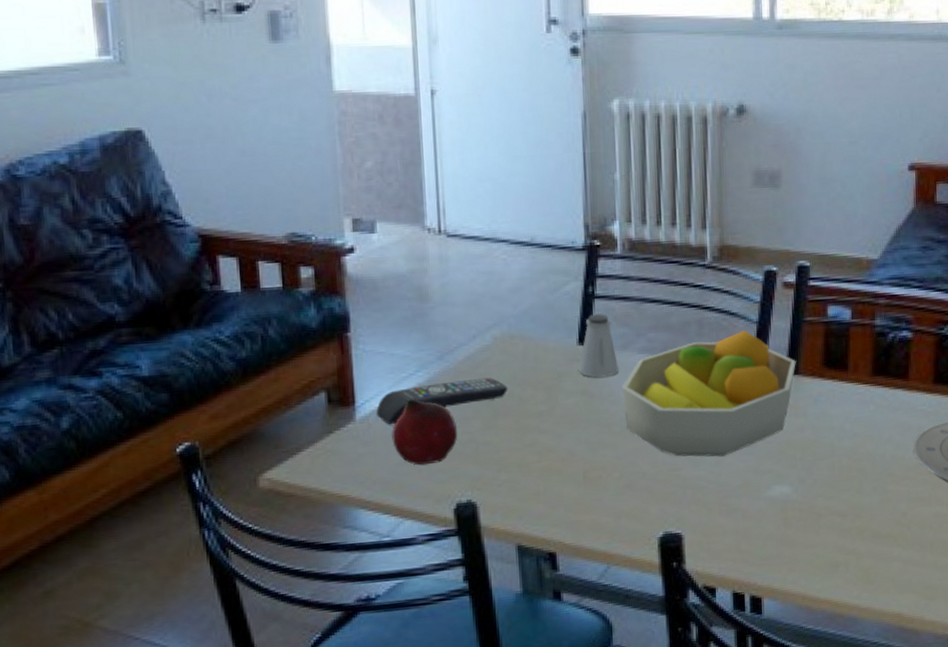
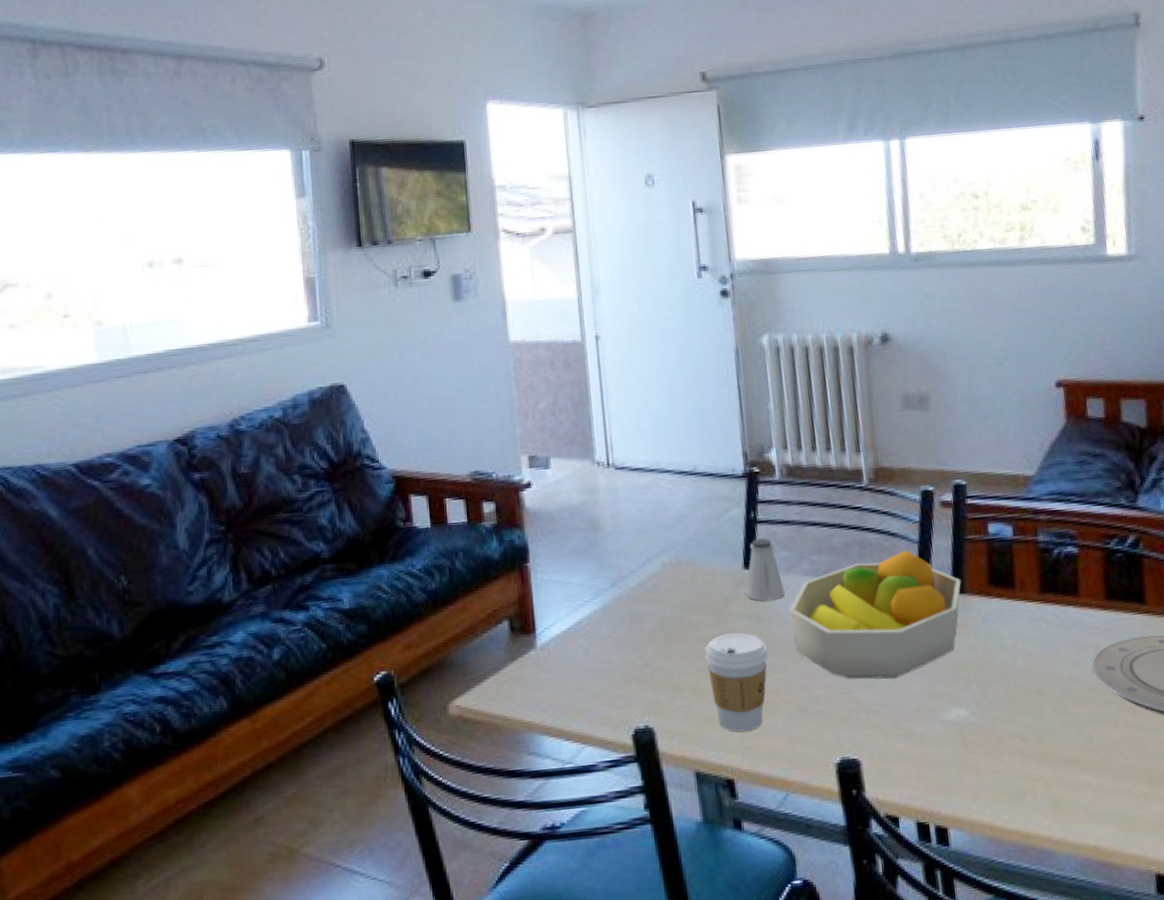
remote control: present [376,377,508,425] -> none [555,603,679,652]
fruit: present [392,398,458,466] -> none [570,624,633,692]
coffee cup: none [533,409,598,507] -> present [705,633,769,732]

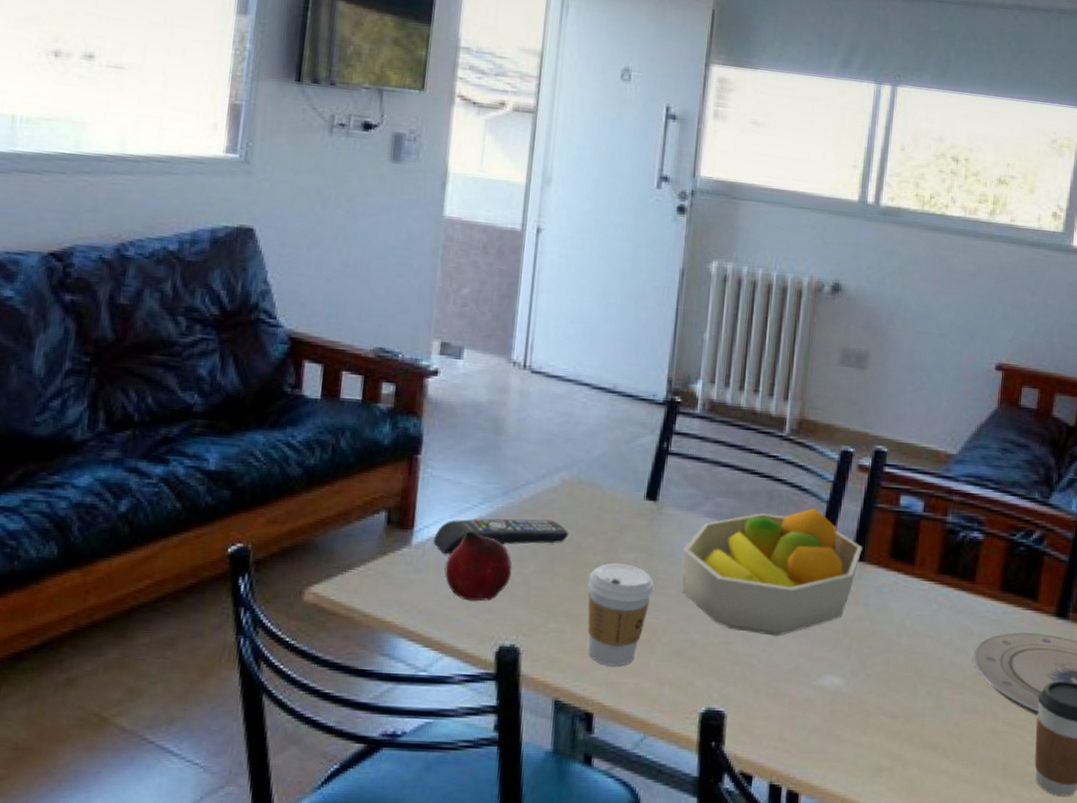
remote control: none [555,603,679,652] -> present [433,518,569,555]
fruit: none [570,624,633,692] -> present [444,530,512,602]
saltshaker: present [745,537,785,601] -> none [642,470,683,537]

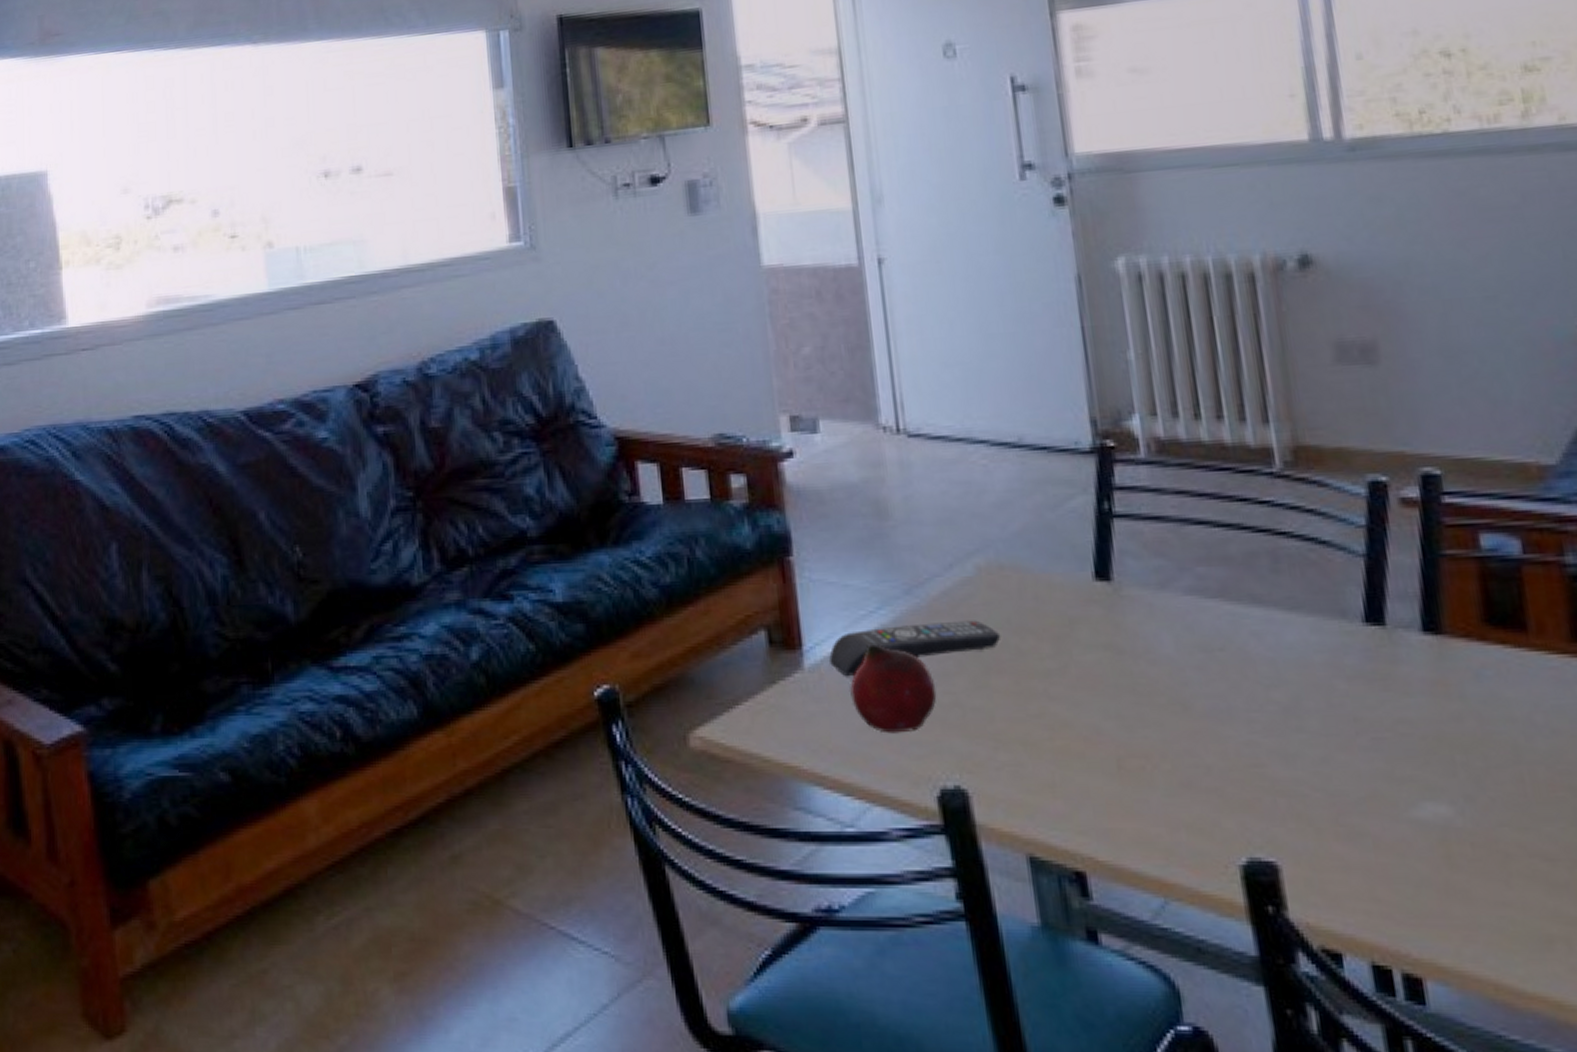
coffee cup: present [587,563,654,667] -> none [1040,668,1134,807]
fruit bowl: present [682,508,863,636] -> none [1163,566,1437,751]

